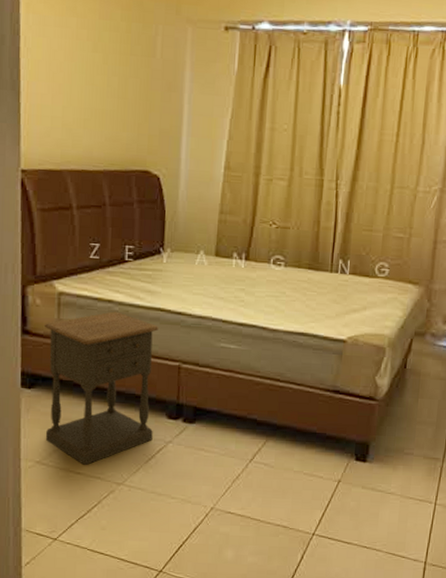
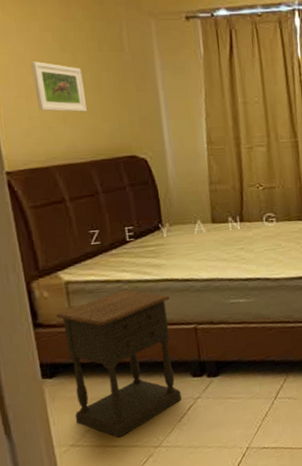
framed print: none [62,59,110,117] -> present [30,61,87,112]

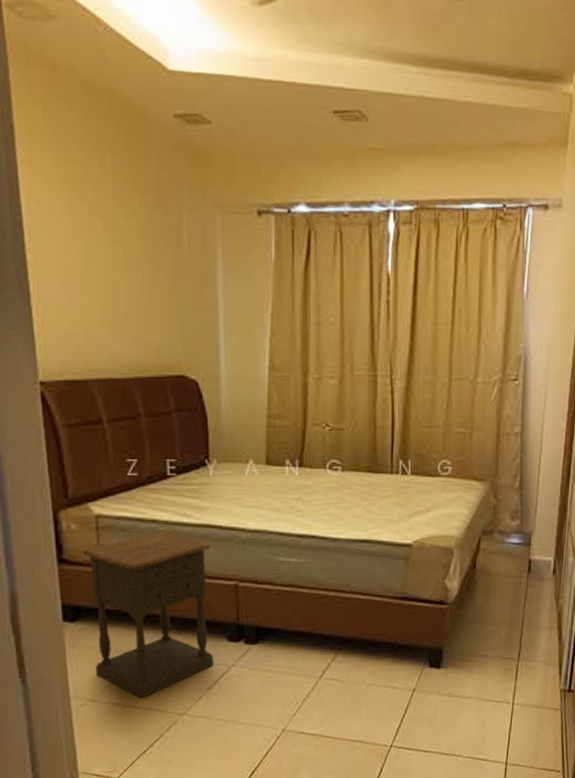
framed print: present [30,61,87,112] -> none [76,253,134,318]

